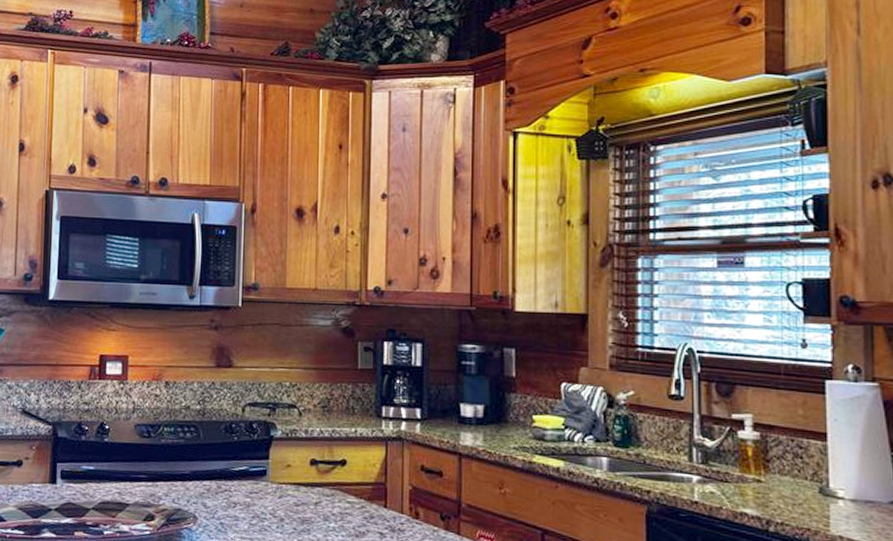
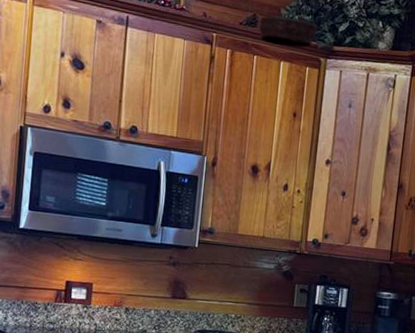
decorative basket: none [292,38,359,72] -> present [258,16,318,48]

